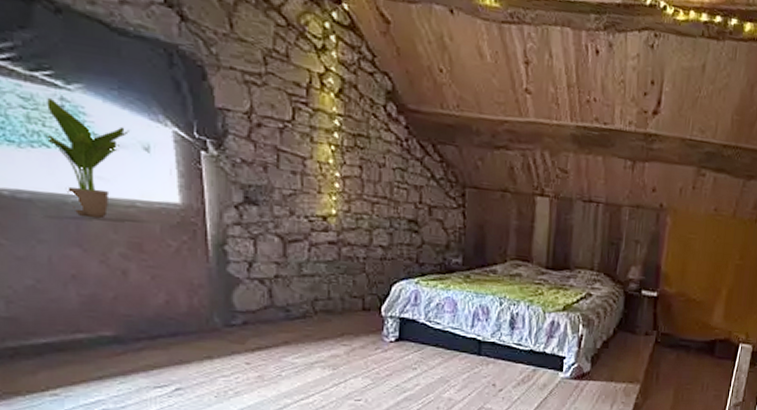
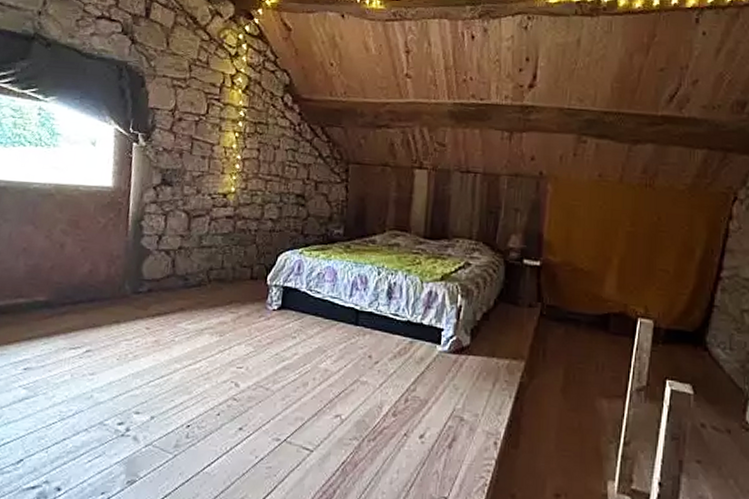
potted plant: present [45,98,129,219] -> none [23,109,83,201]

